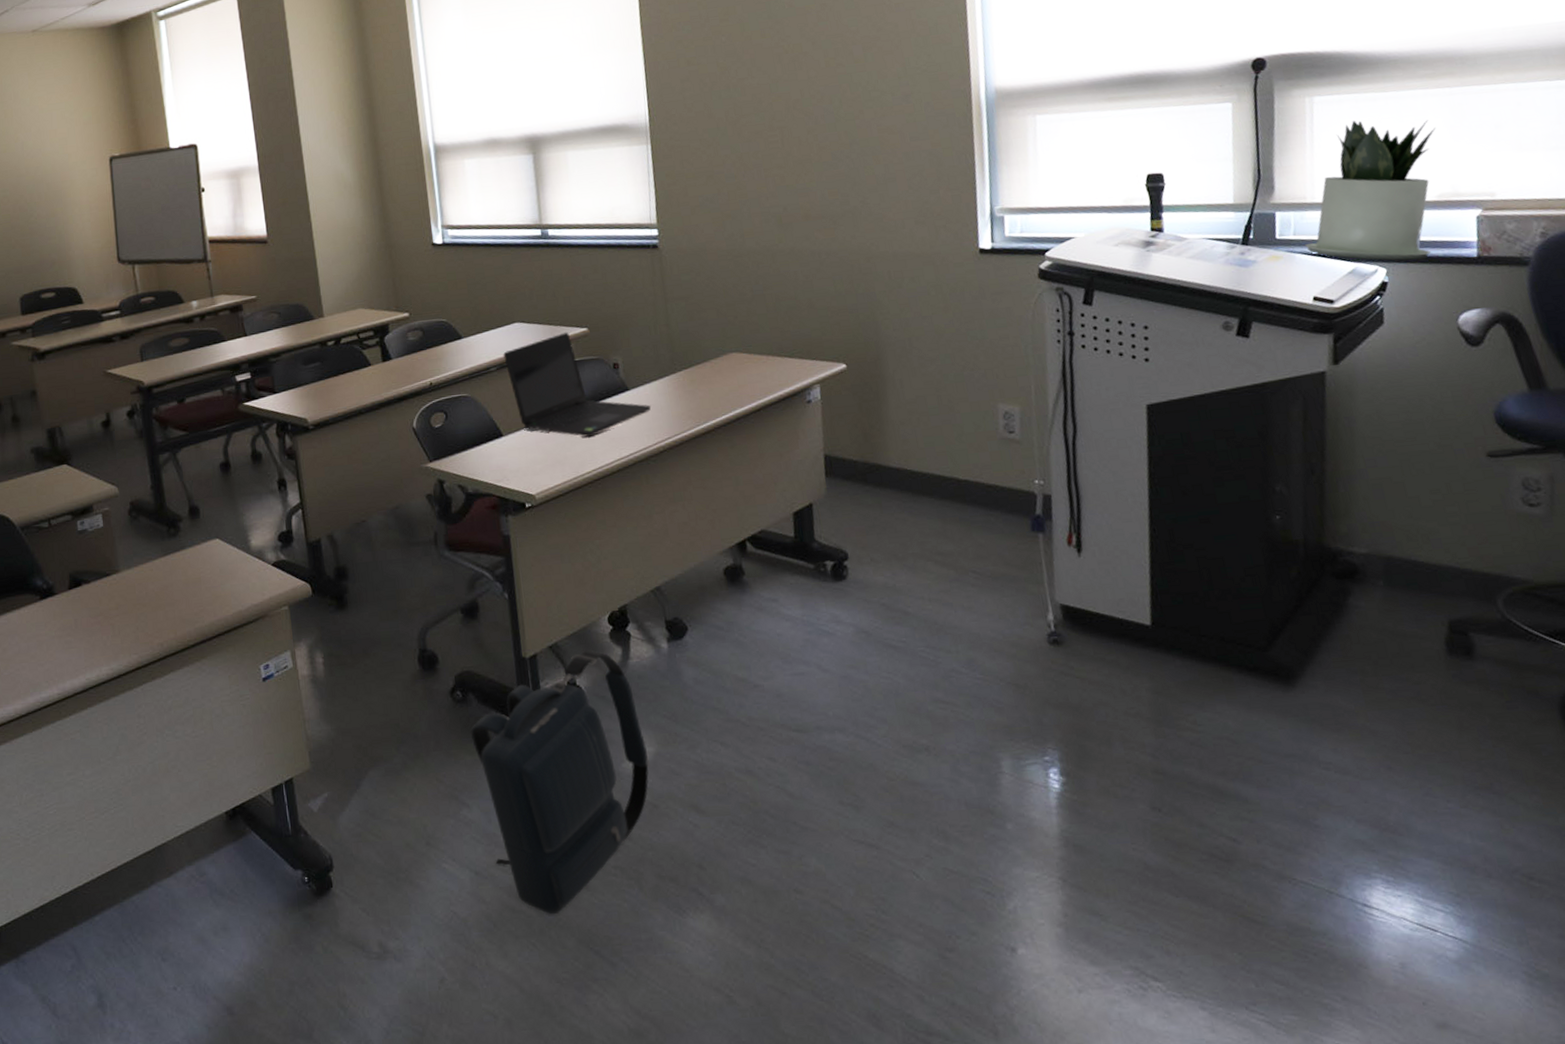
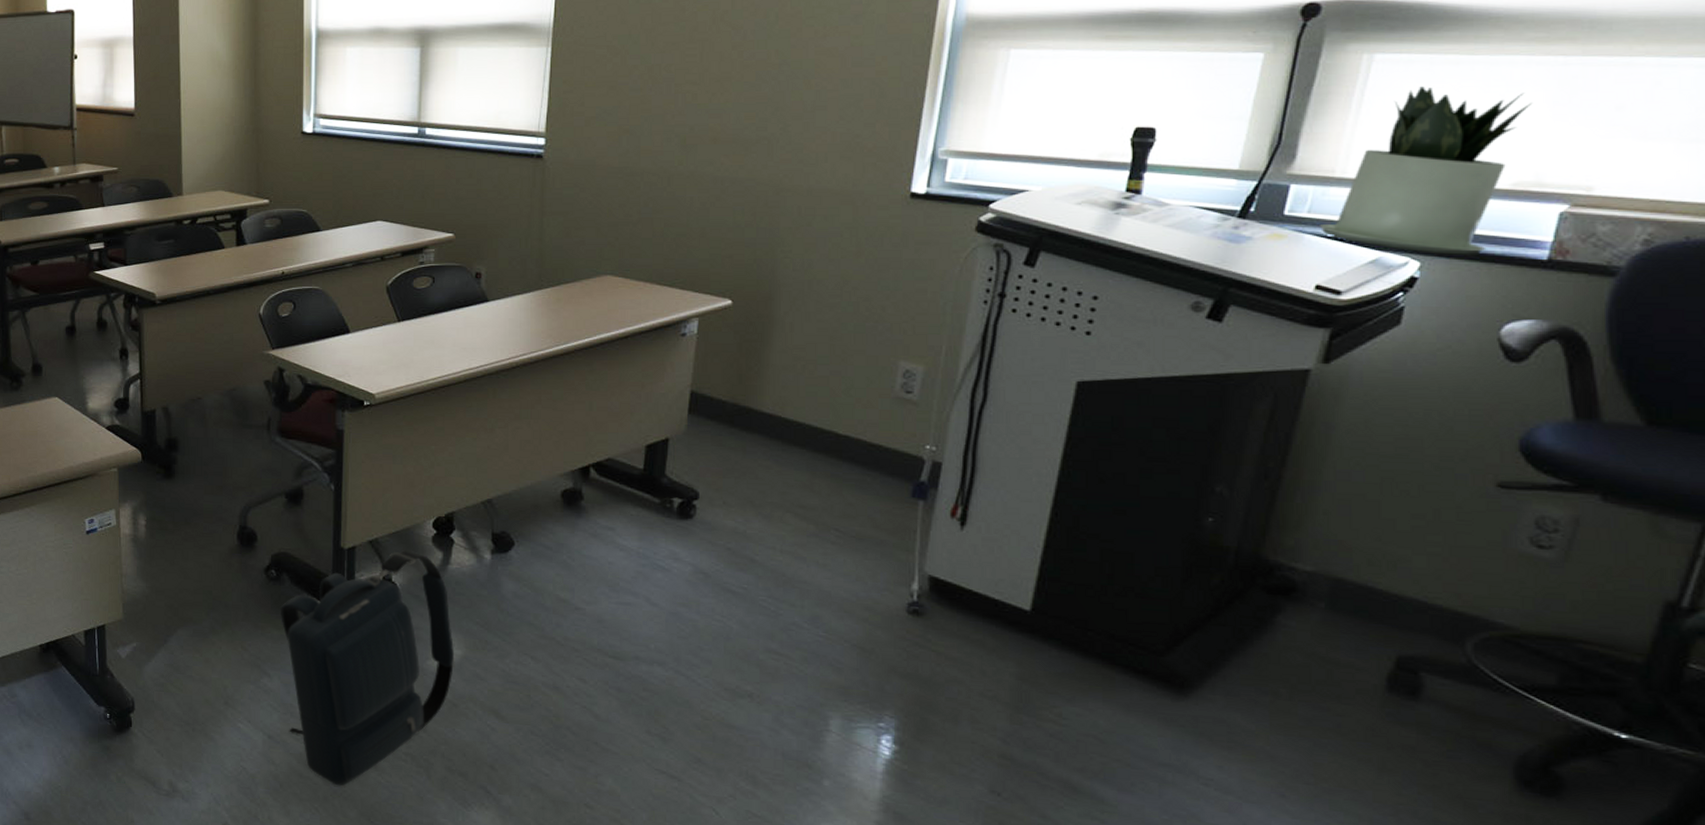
laptop: present [503,332,652,437] -> none [361,236,510,343]

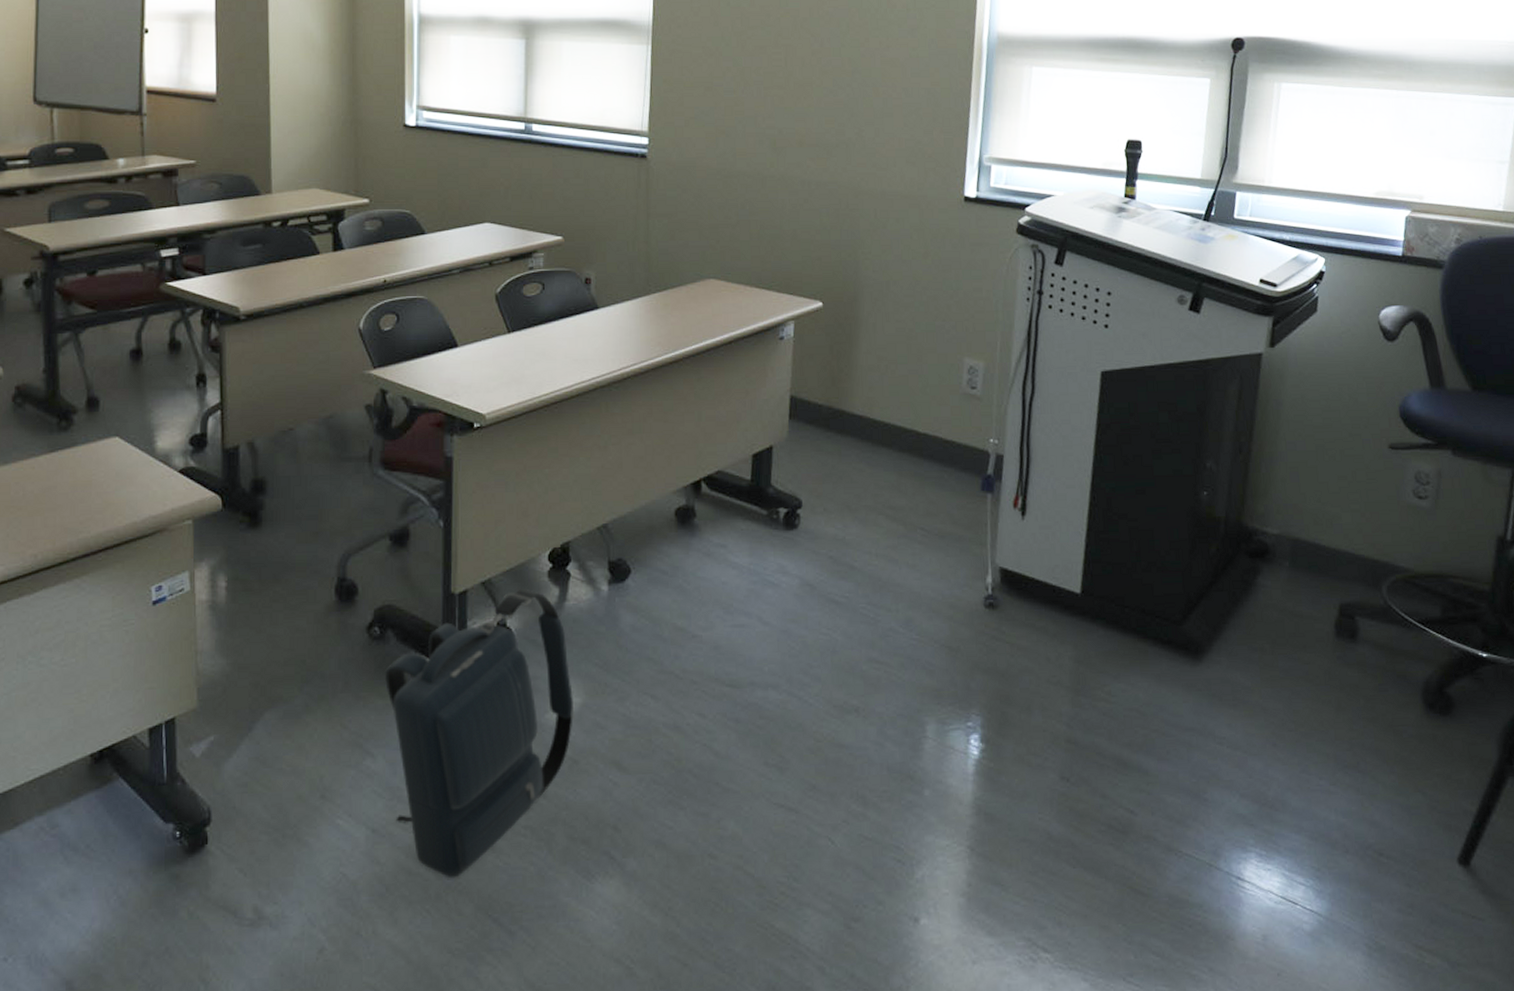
planter: present [1320,86,1533,255] -> none [1258,111,1382,252]

